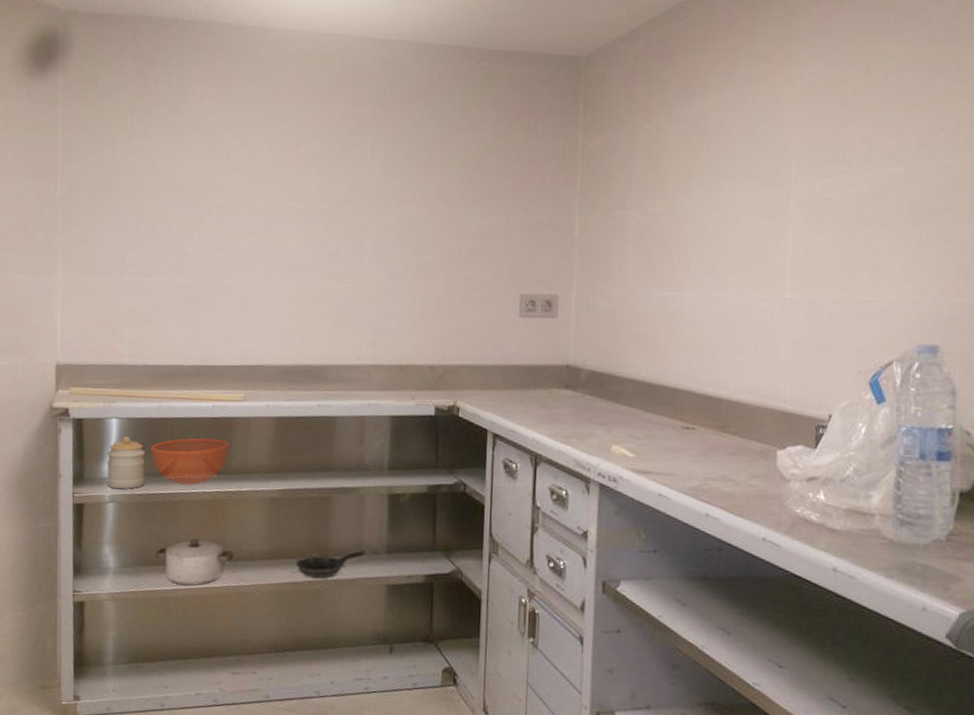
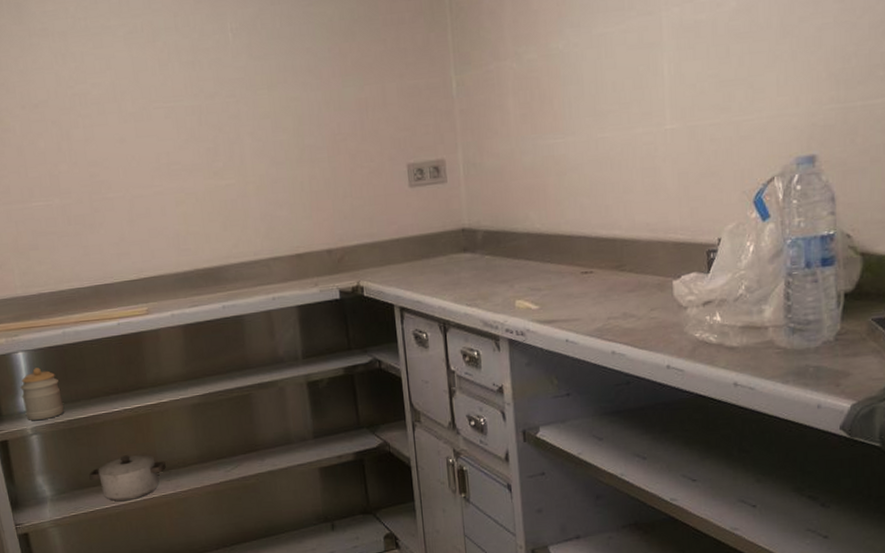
colander: present [151,438,230,485] -> none [63,356,142,406]
frying pan: present [296,550,366,578] -> none [228,439,295,473]

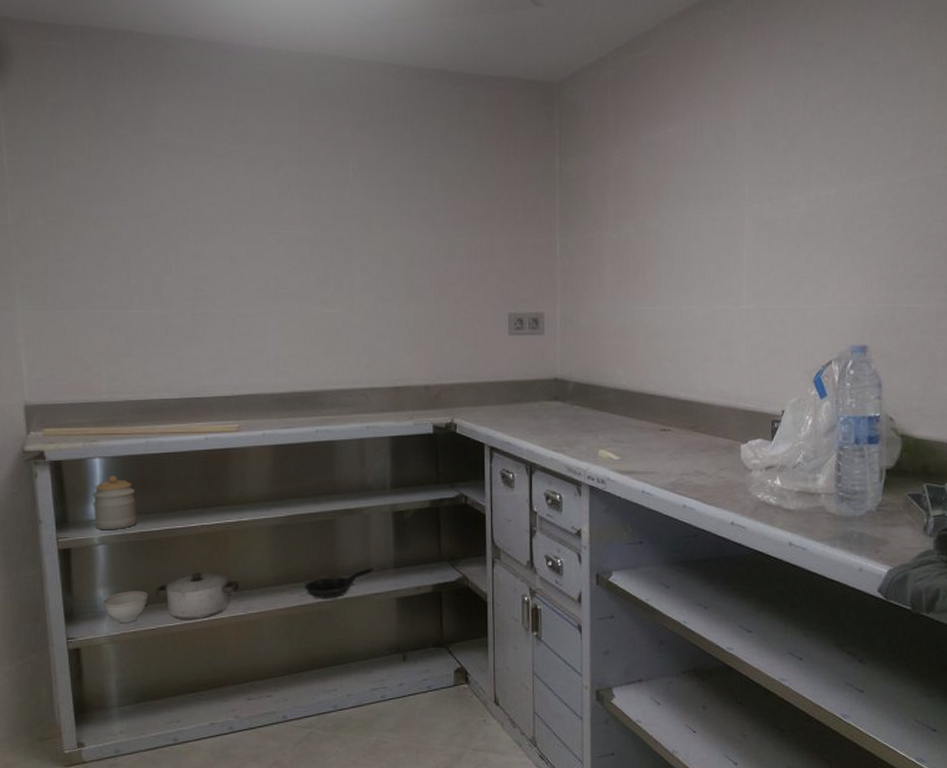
bowl: none [42,476,84,508] -> present [102,591,149,624]
frying pan: none [228,439,295,473] -> present [304,568,374,598]

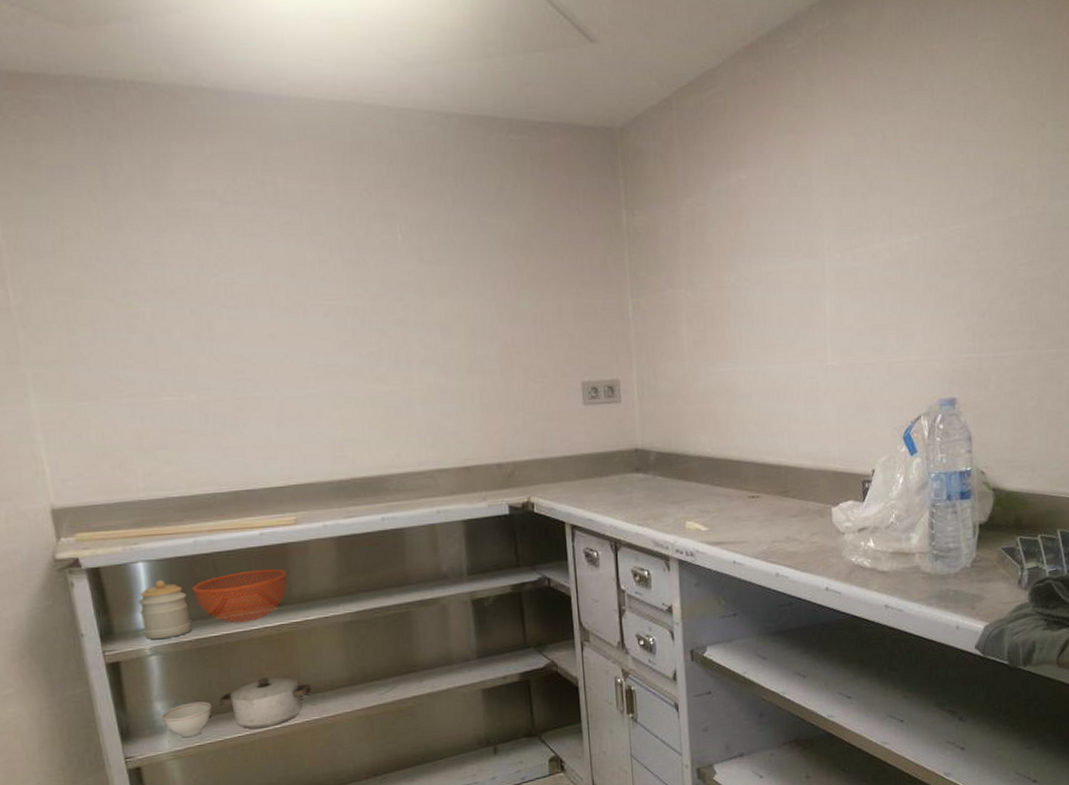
colander: none [141,471,227,520] -> present [192,569,287,623]
frying pan: present [304,568,374,598] -> none [382,660,457,696]

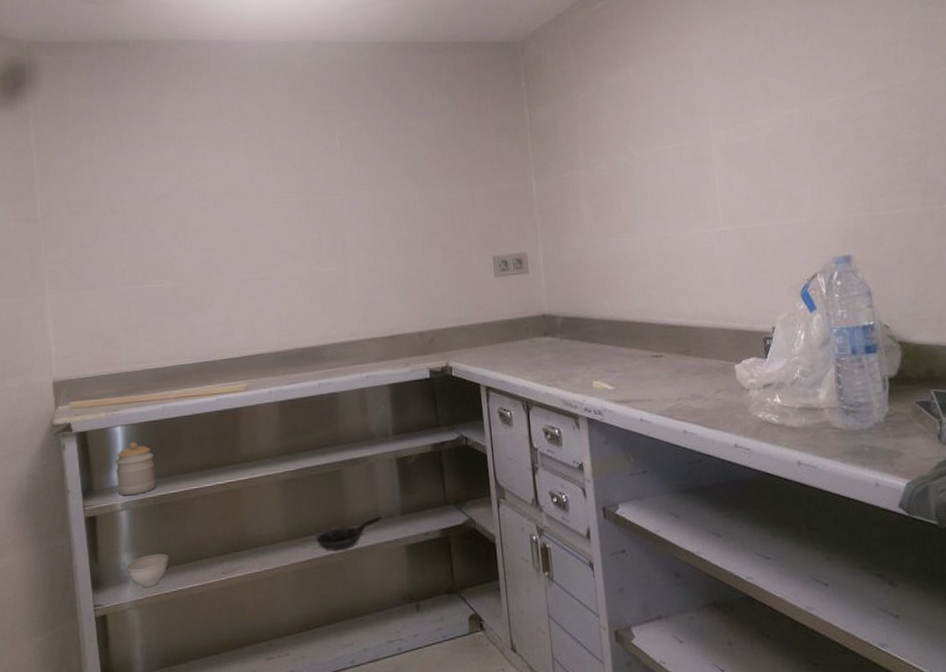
colander: present [192,569,287,623] -> none [159,431,238,481]
cooking pot: present [219,676,311,729] -> none [175,530,254,581]
frying pan: none [382,660,457,696] -> present [316,516,383,550]

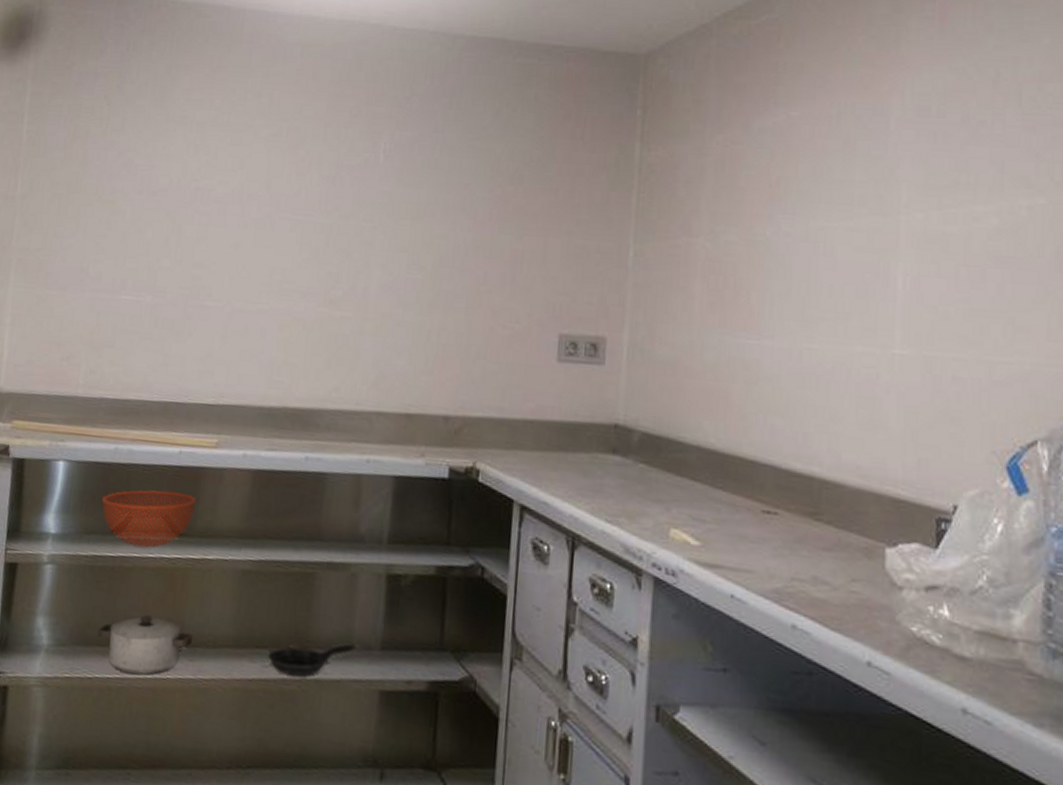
jar: present [115,442,157,495] -> none [46,483,95,548]
bowl: present [125,553,169,588] -> none [39,625,91,666]
colander: none [159,431,238,481] -> present [102,490,197,548]
cooking pot: none [175,530,254,581] -> present [98,615,193,675]

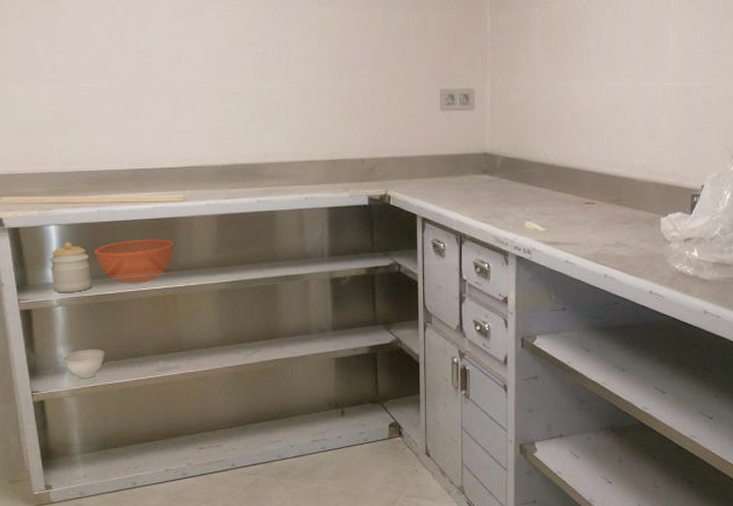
bowl: none [39,625,91,666] -> present [62,349,105,379]
jar: none [46,483,95,548] -> present [49,242,93,292]
cooking pot: present [98,615,193,675] -> none [111,333,188,376]
frying pan: present [268,644,356,677] -> none [249,330,314,358]

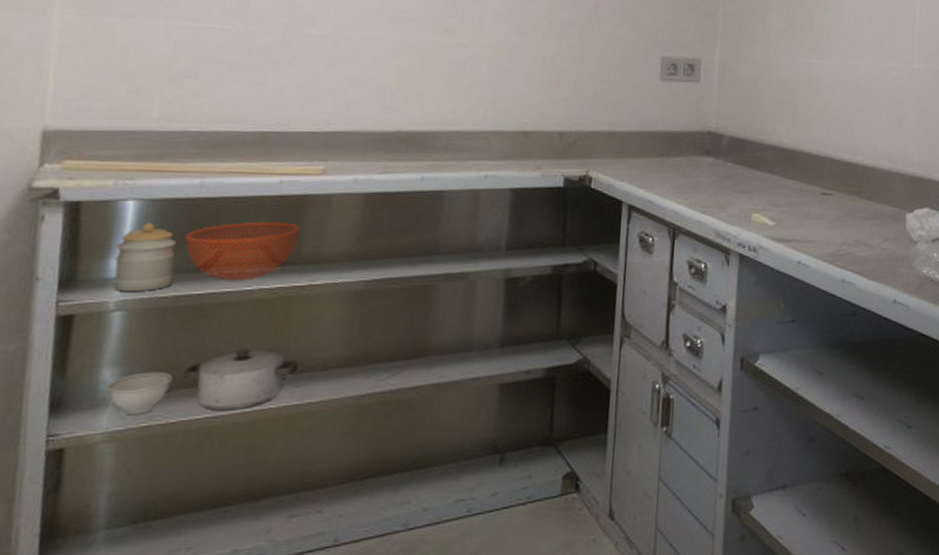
cooking pot: none [111,333,188,376] -> present [183,349,299,411]

